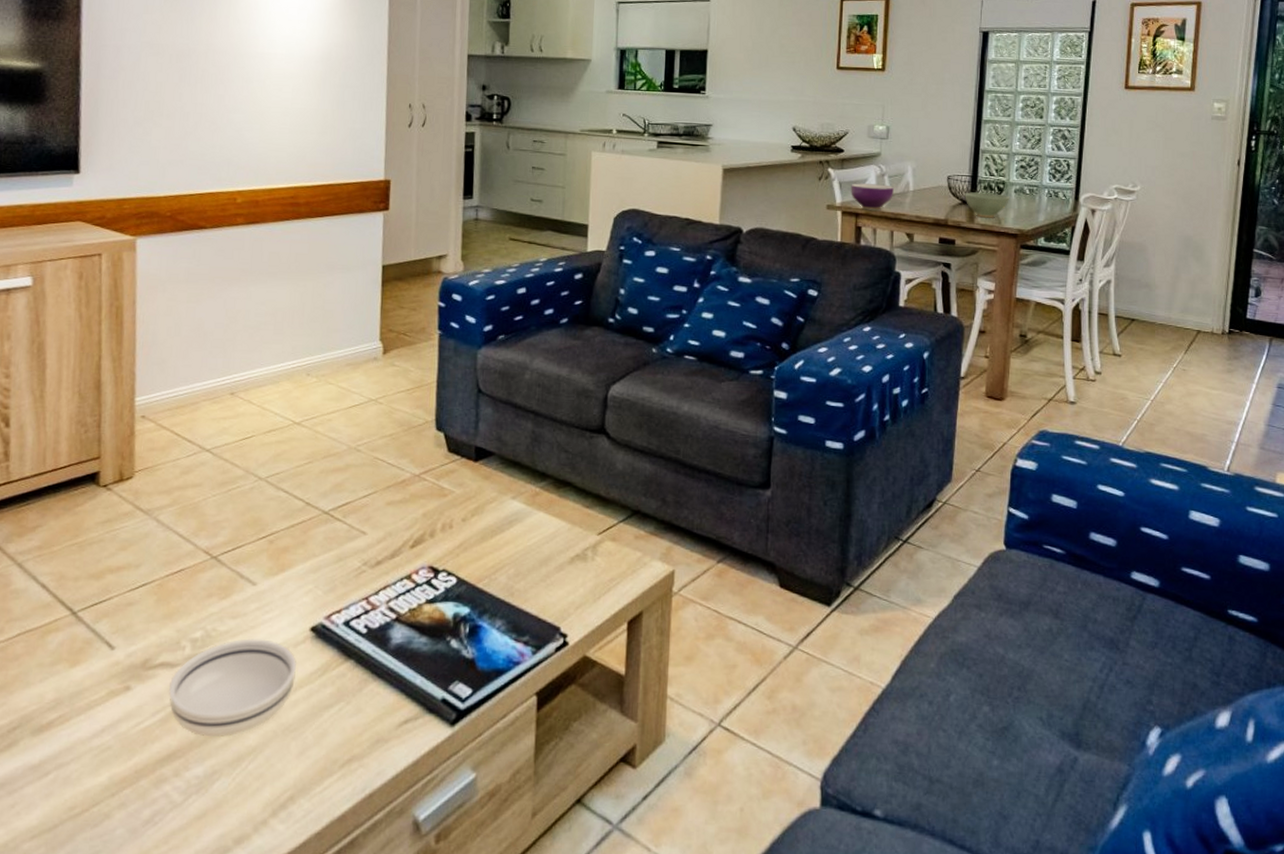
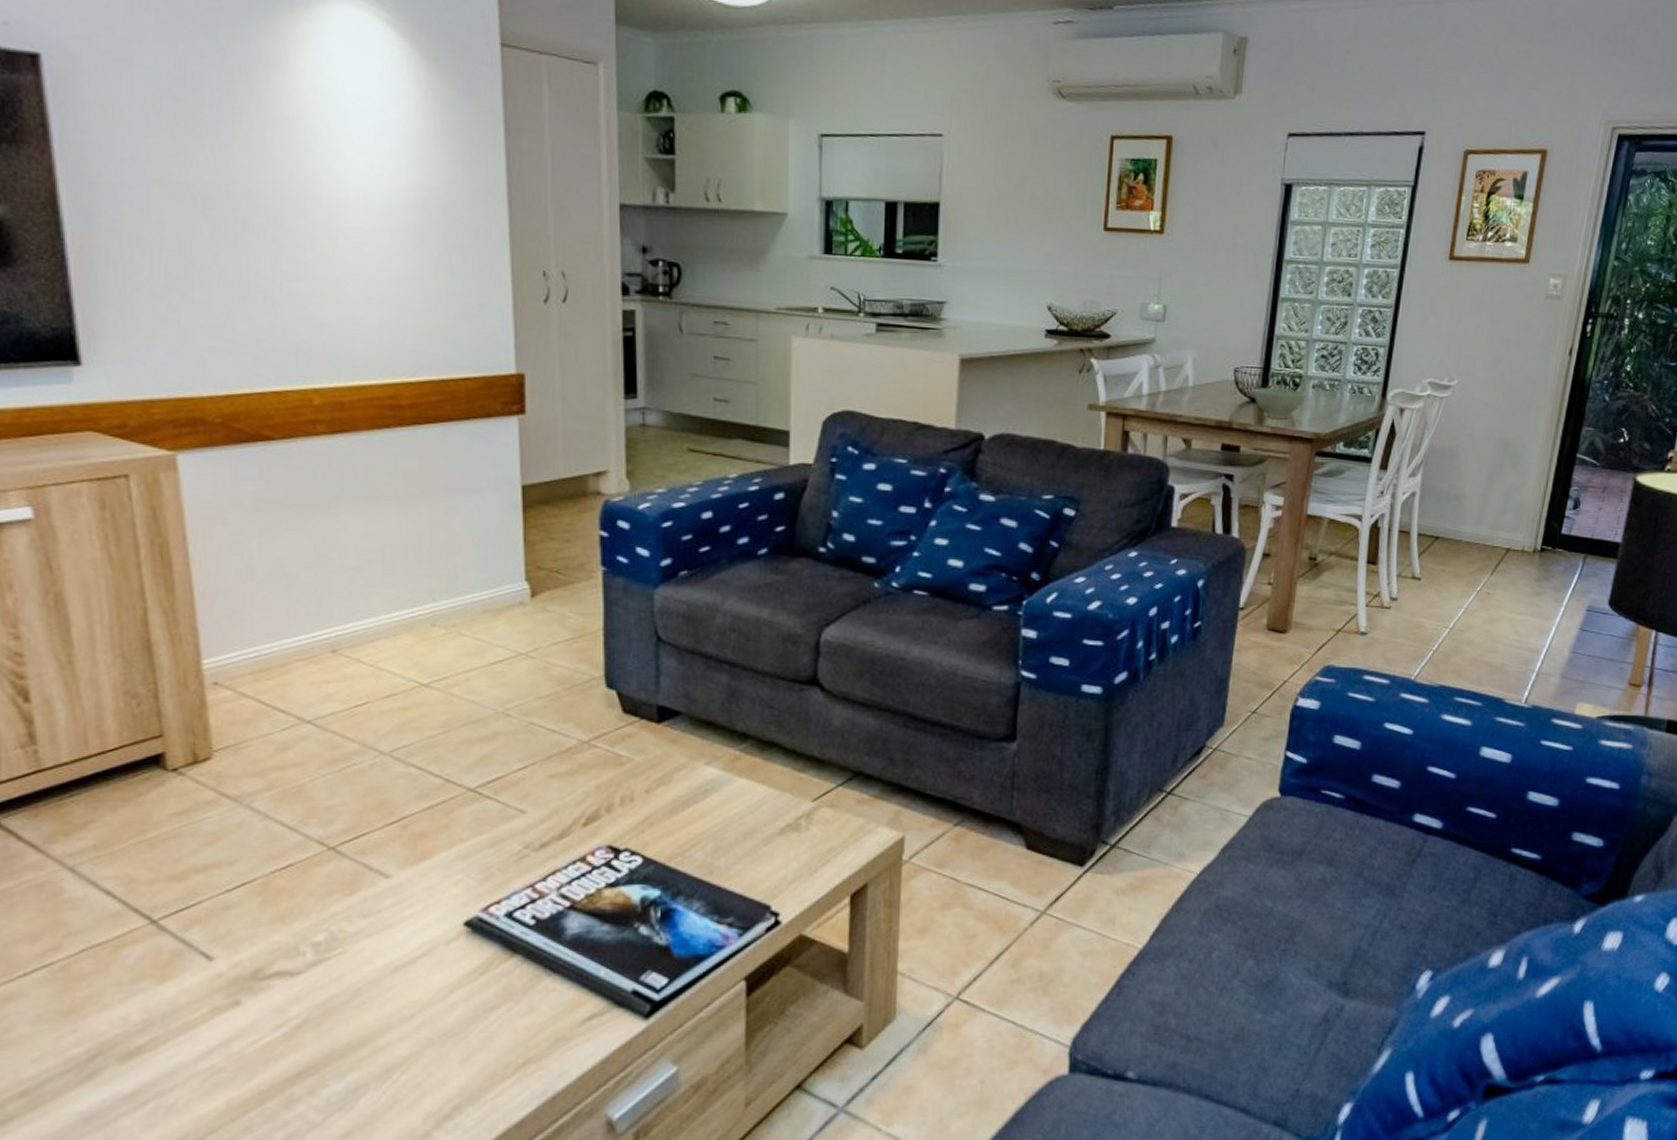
bowl: present [169,638,298,738] -> none [291,938,451,1050]
bowl: present [851,183,895,210] -> none [1117,377,1171,411]

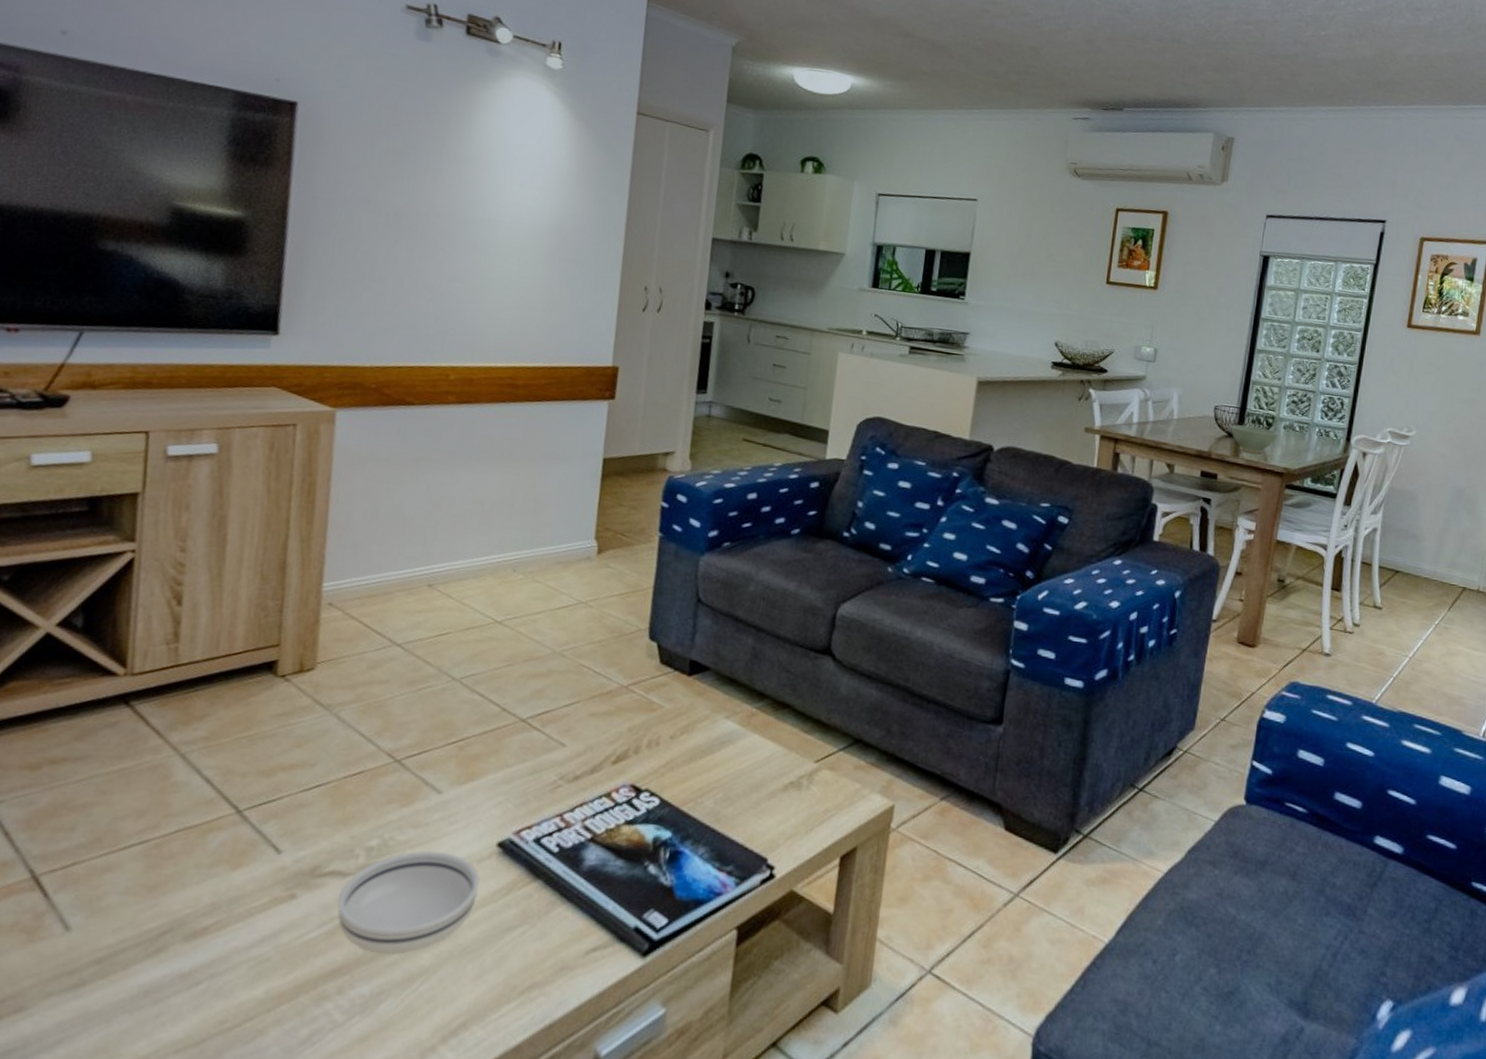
bowl: none [291,938,451,1050] -> present [337,850,481,955]

